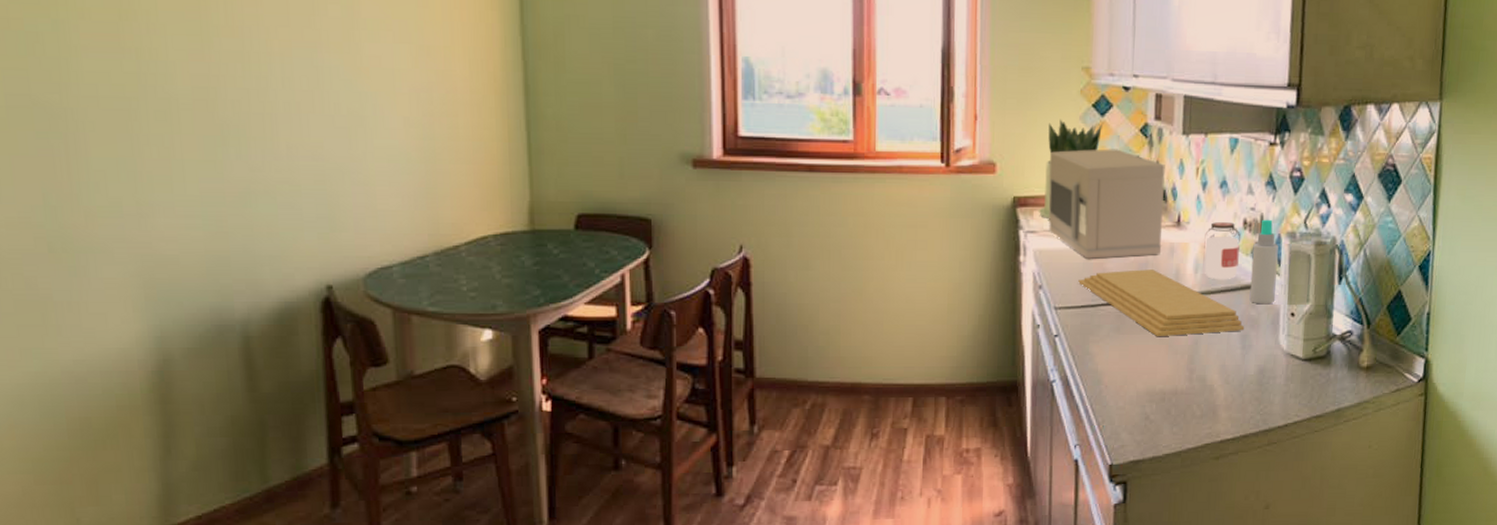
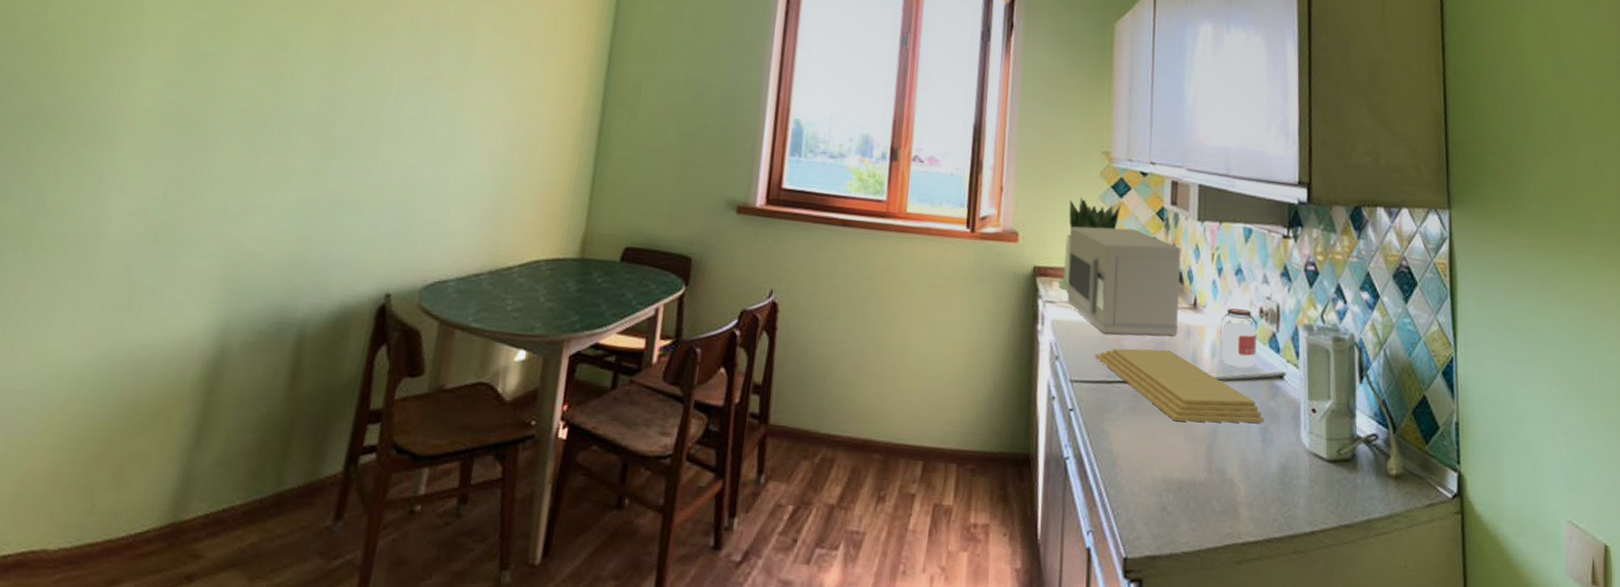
spray bottle: present [1249,219,1278,305] -> none [1268,309,1296,398]

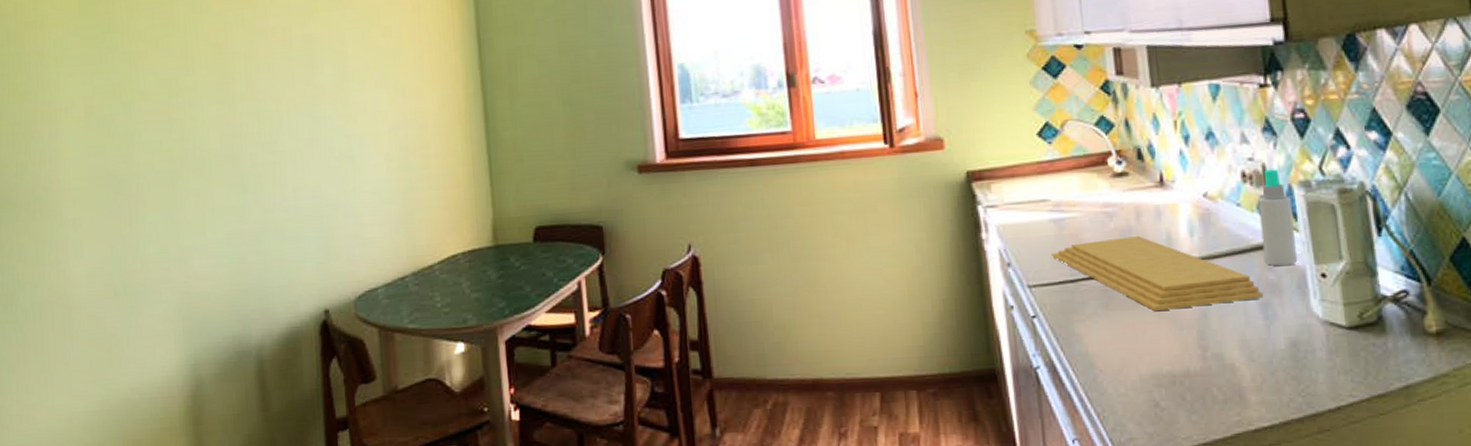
planter: present [1057,197,1121,290] -> none [995,86,1057,191]
microwave: present [1067,226,1181,336] -> none [1002,110,1146,230]
jar: present [1221,308,1257,368] -> none [1196,176,1243,242]
spray bottle: none [1268,309,1296,398] -> present [1258,169,1298,267]

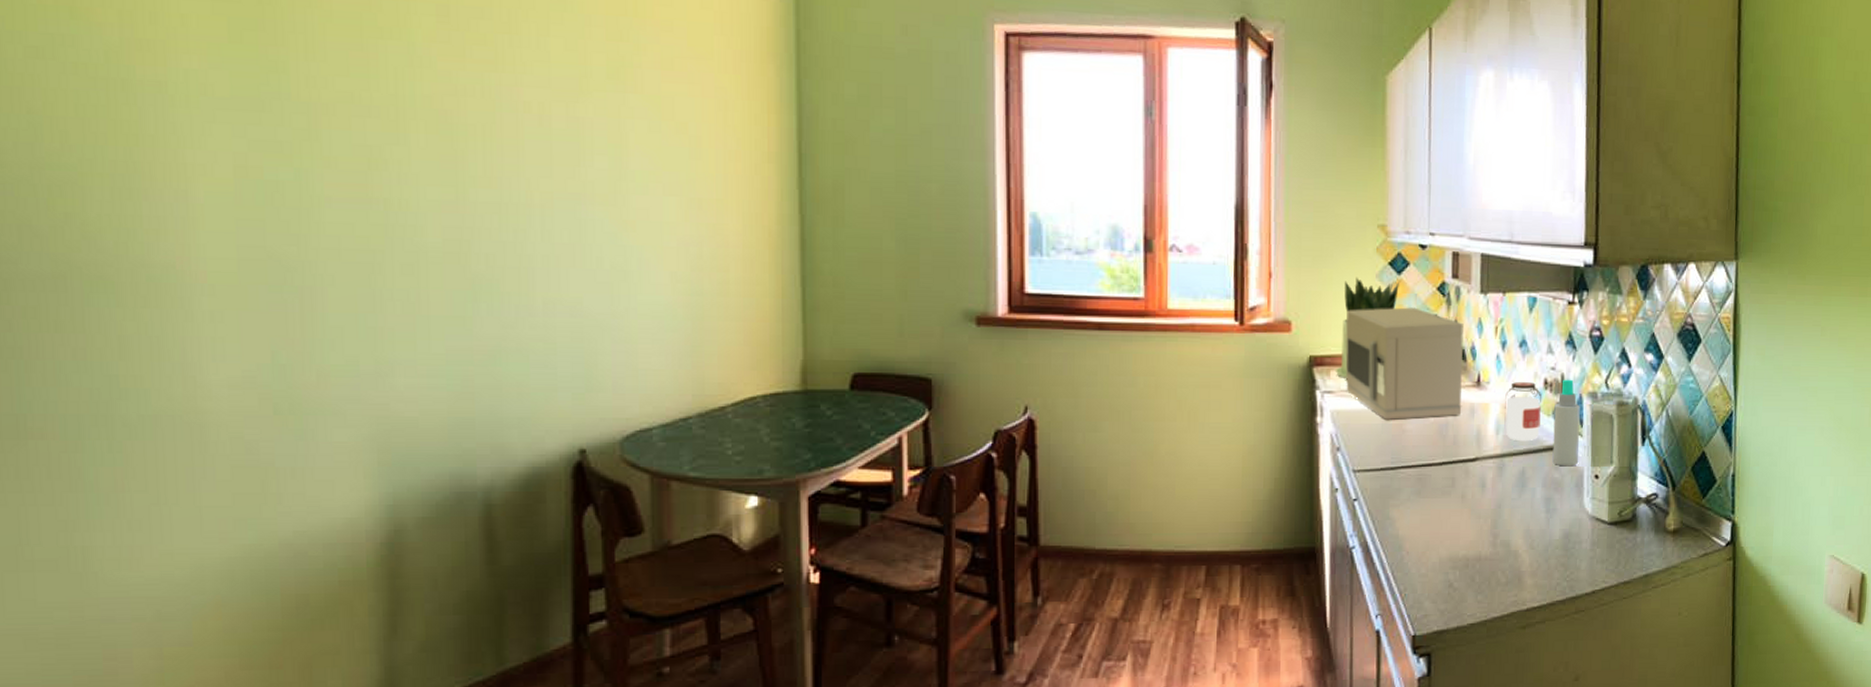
planter: none [995,86,1057,191] -> present [1335,277,1399,378]
microwave: none [1002,110,1146,230] -> present [1345,307,1464,420]
cutting board: present [1052,236,1264,312] -> none [1377,431,1549,501]
jar: none [1196,176,1243,242] -> present [1505,382,1541,442]

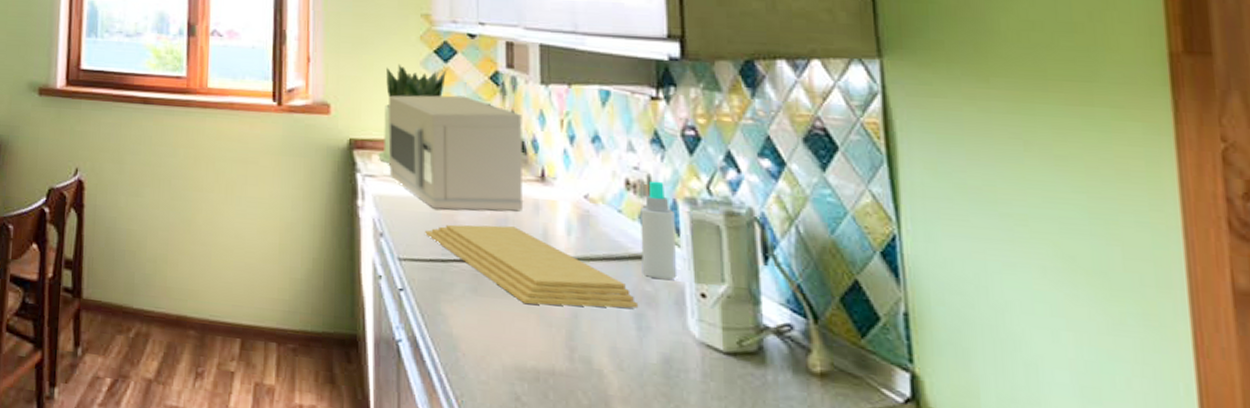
cutting board: none [1377,431,1549,501] -> present [425,224,639,309]
jar: present [1505,382,1541,442] -> none [577,180,623,247]

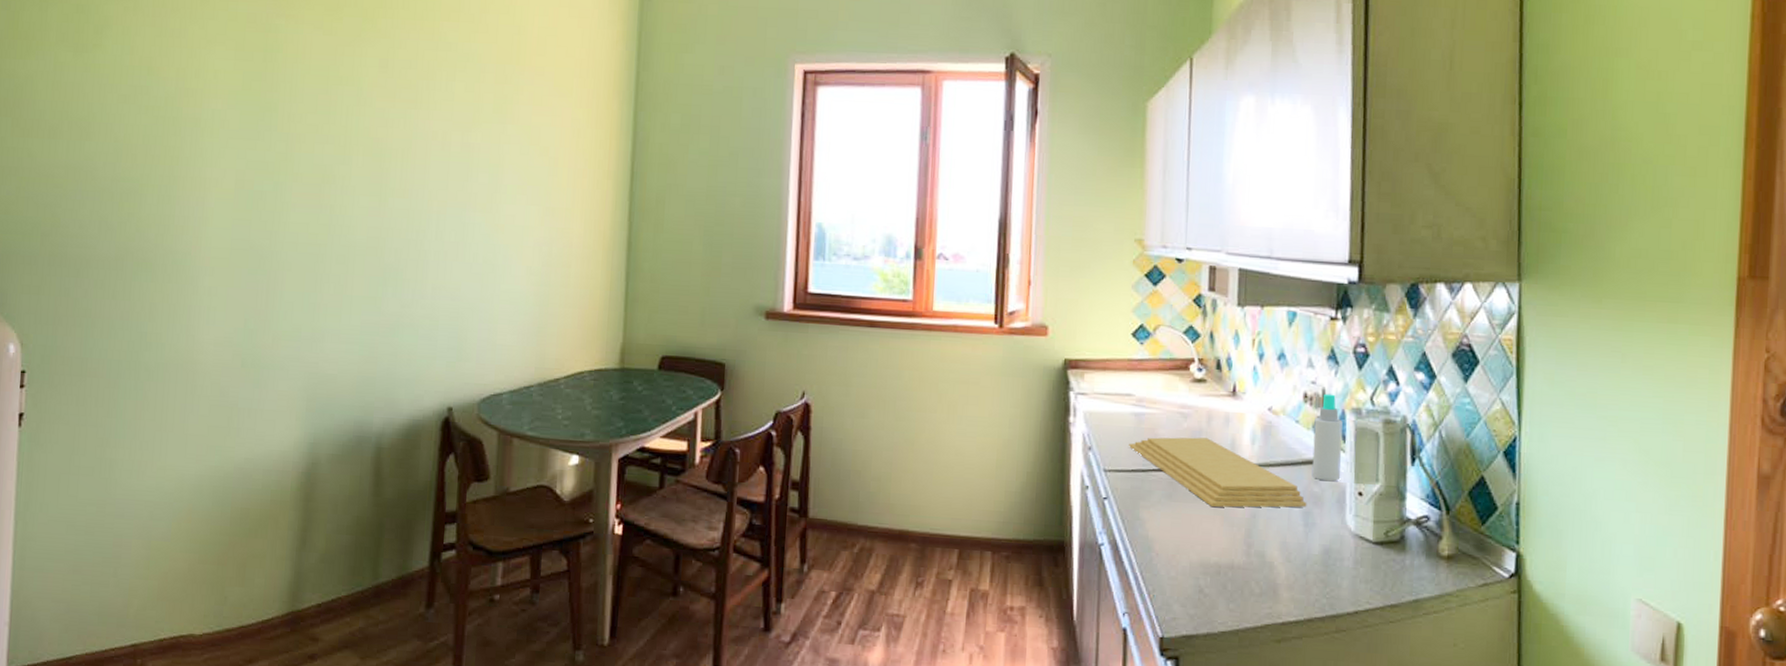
planter: present [376,64,446,163] -> none [1088,287,1155,382]
microwave: present [388,95,524,212] -> none [1099,317,1220,424]

